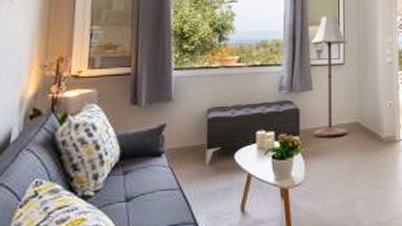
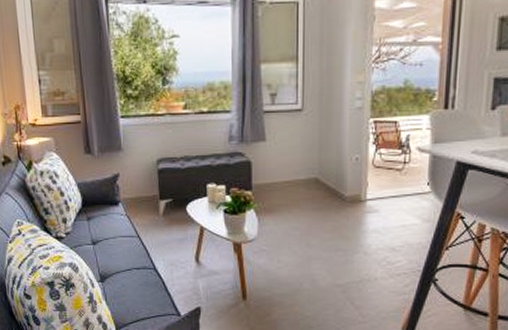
floor lamp: present [312,16,347,138] -> none [265,50,307,194]

